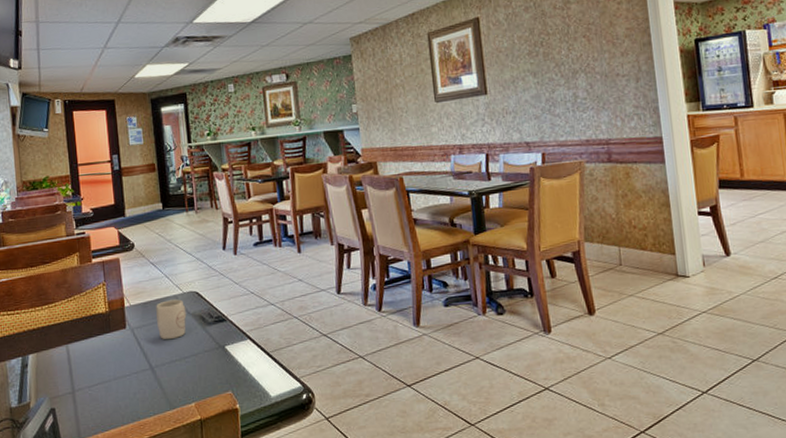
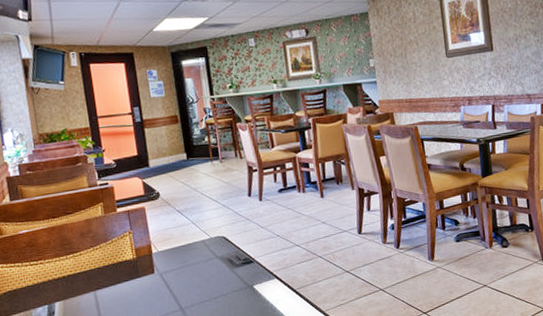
mug: present [156,299,187,340] -> none [184,244,215,283]

